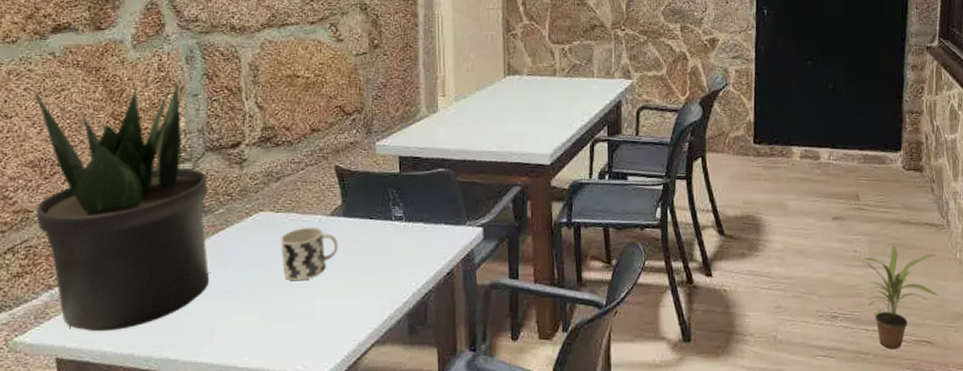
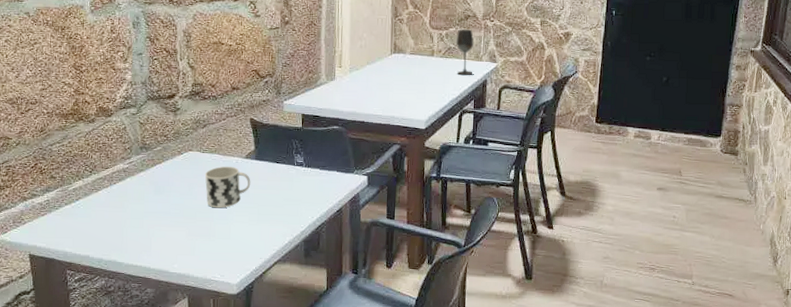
planter: present [33,82,210,332] -> none [12,42,149,237]
wine glass: none [582,41,604,96] -> present [456,29,474,75]
potted plant: present [860,245,939,349] -> none [678,214,745,299]

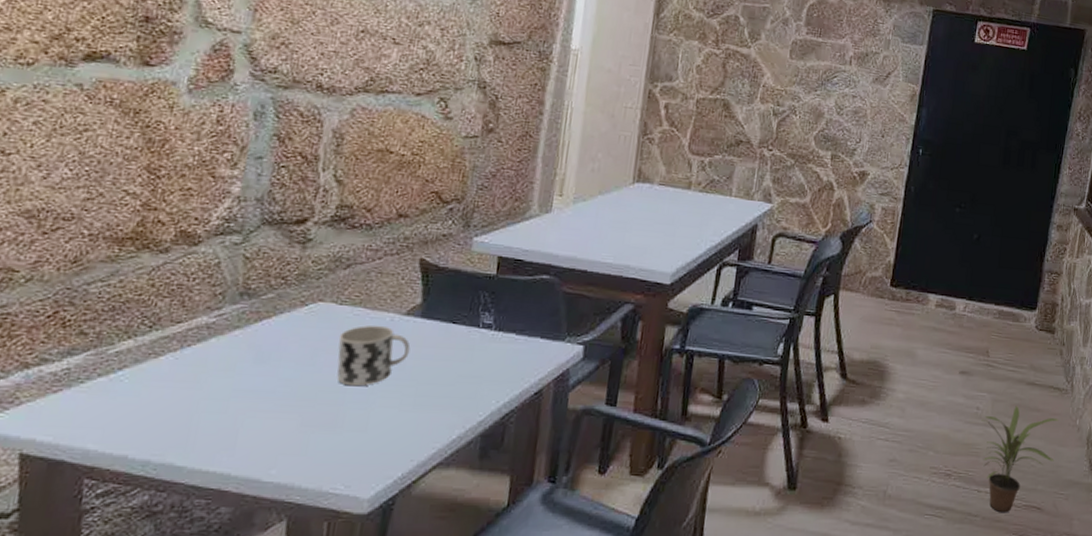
wine glass: present [456,29,474,75] -> none [719,157,746,217]
potted plant: none [678,214,745,299] -> present [981,406,1059,513]

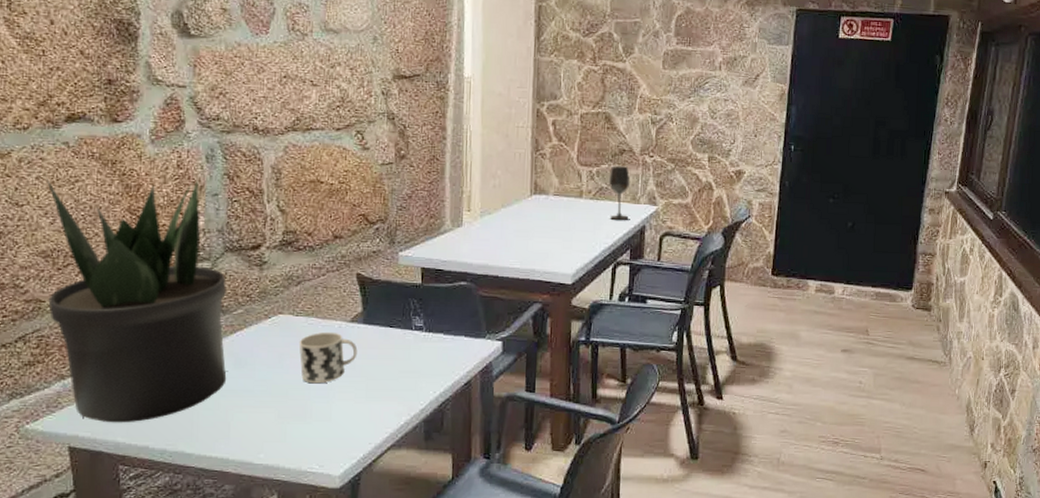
planter: none [23,125,258,426] -> present [45,179,227,423]
wine glass: none [719,157,746,217] -> present [609,165,631,220]
potted plant: present [981,406,1059,513] -> none [864,379,939,475]

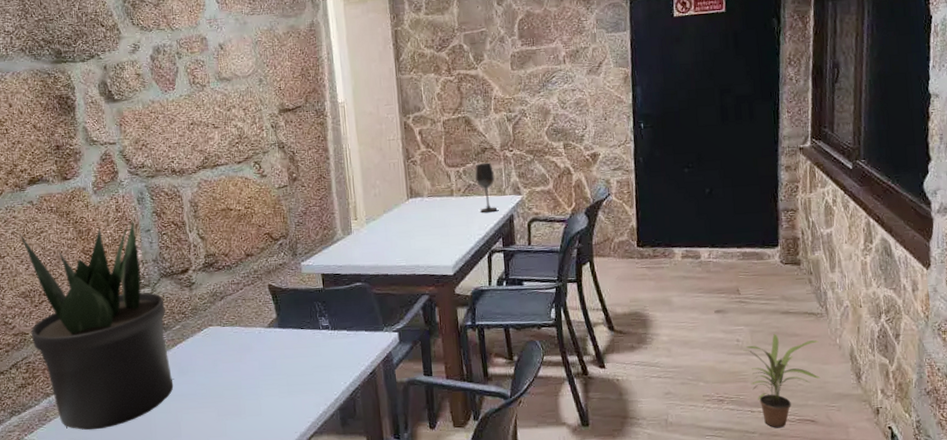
cup: present [299,331,358,384] -> none [228,337,277,384]
potted plant: none [864,379,939,475] -> present [743,334,821,428]

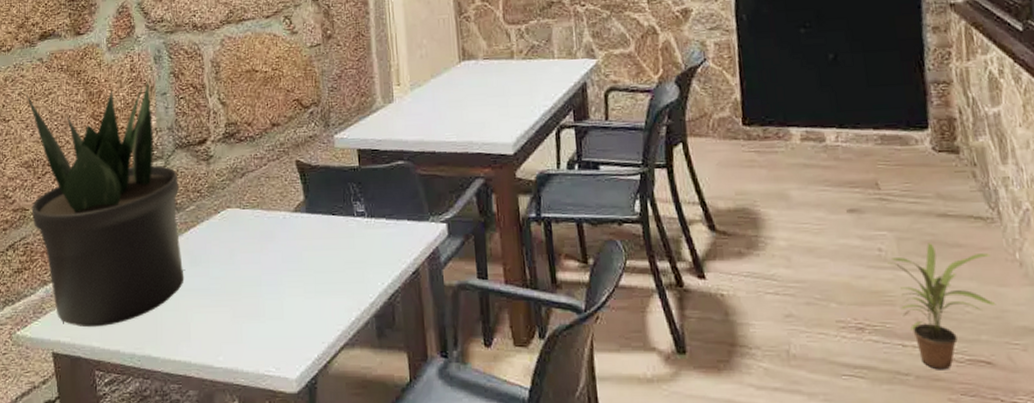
wine glass: present [475,162,498,212] -> none [540,19,567,79]

